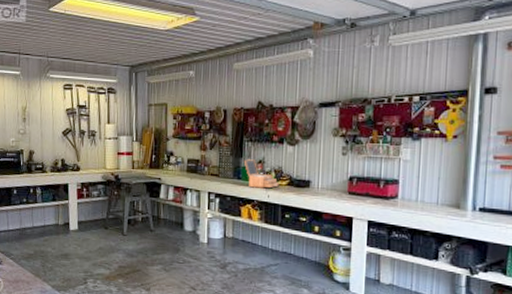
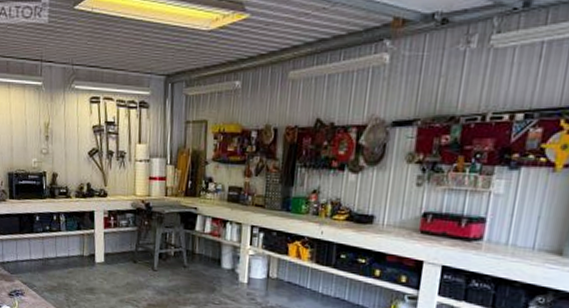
jewelry box: present [243,159,279,188] -> none [294,188,336,223]

